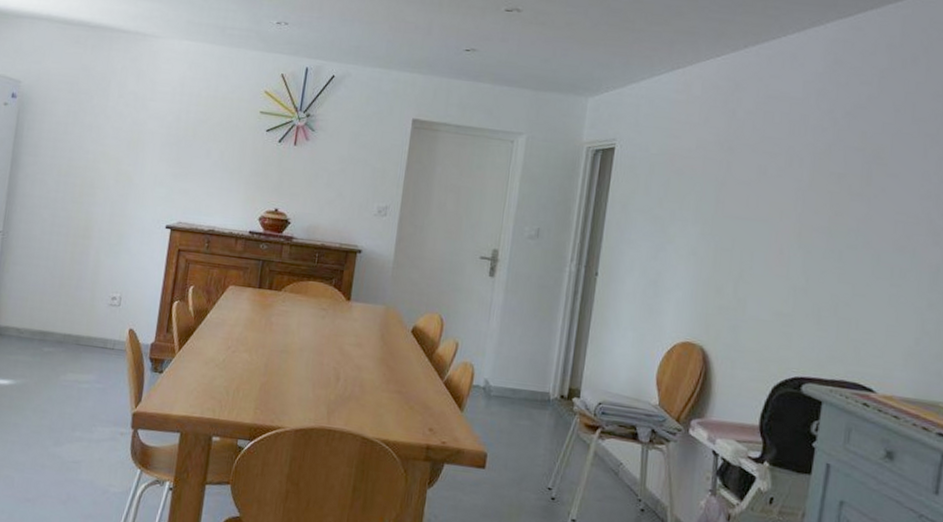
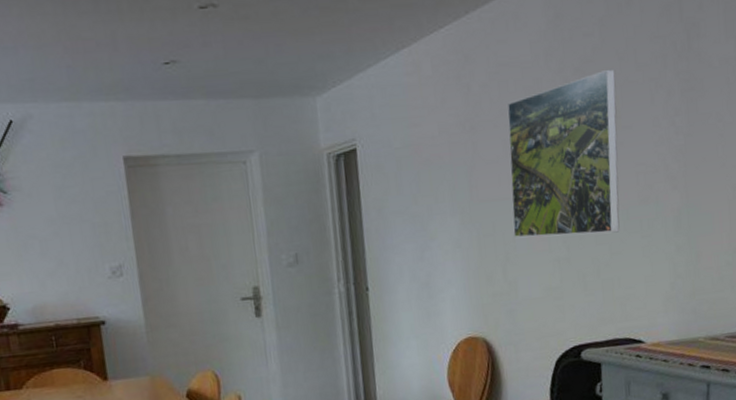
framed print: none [752,117,890,275] -> present [507,69,620,238]

